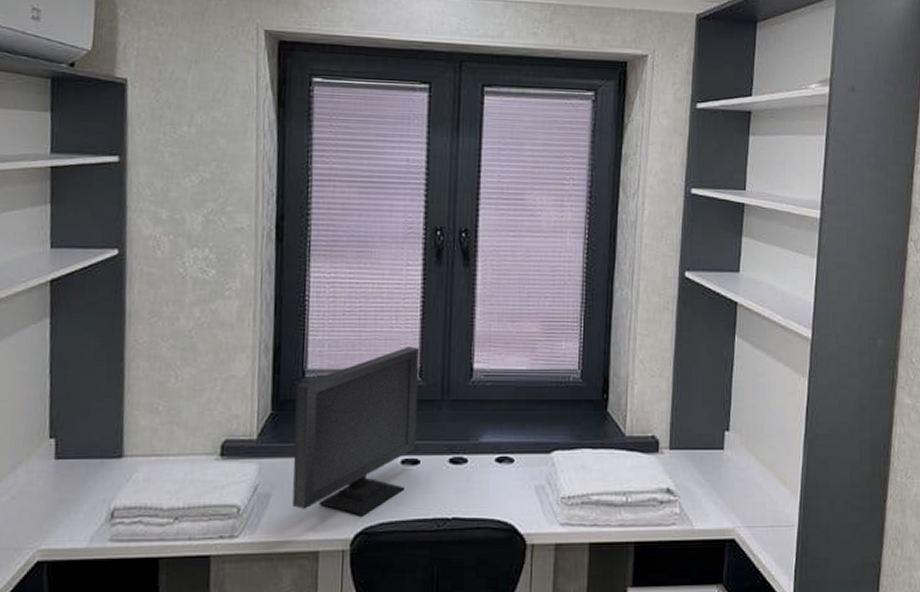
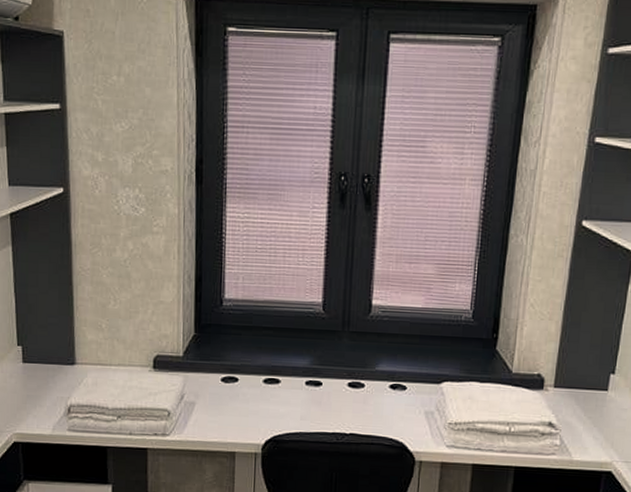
computer monitor: present [292,346,420,516] -> none [213,282,324,426]

